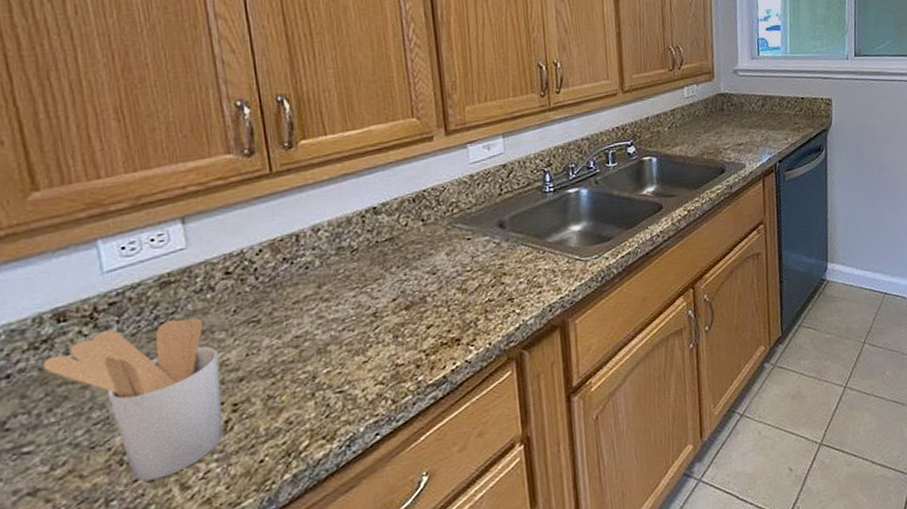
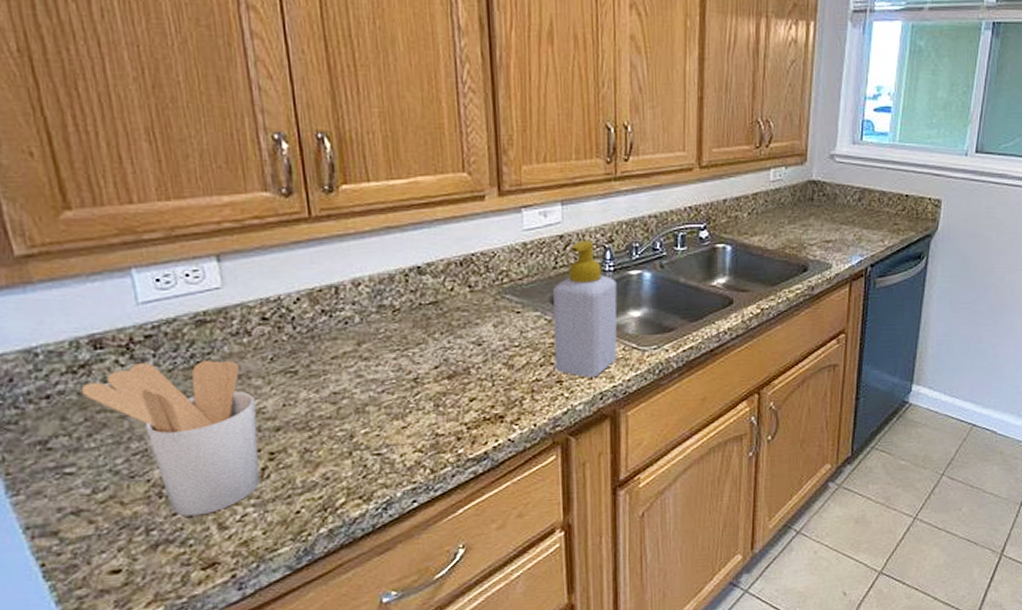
soap bottle: none [500,166,562,293] -> present [552,241,618,378]

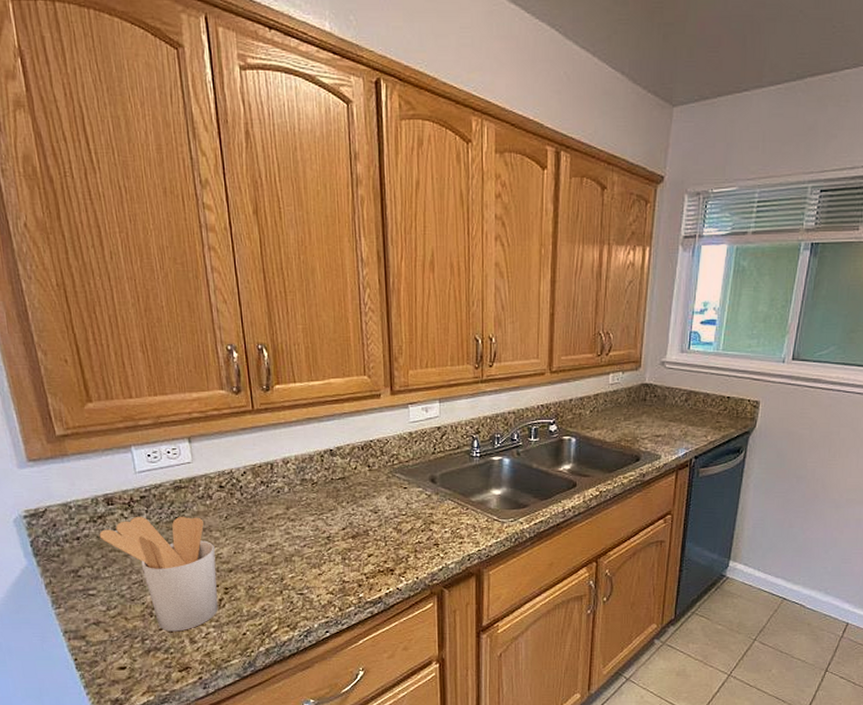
soap bottle: present [552,241,618,378] -> none [431,432,482,543]

